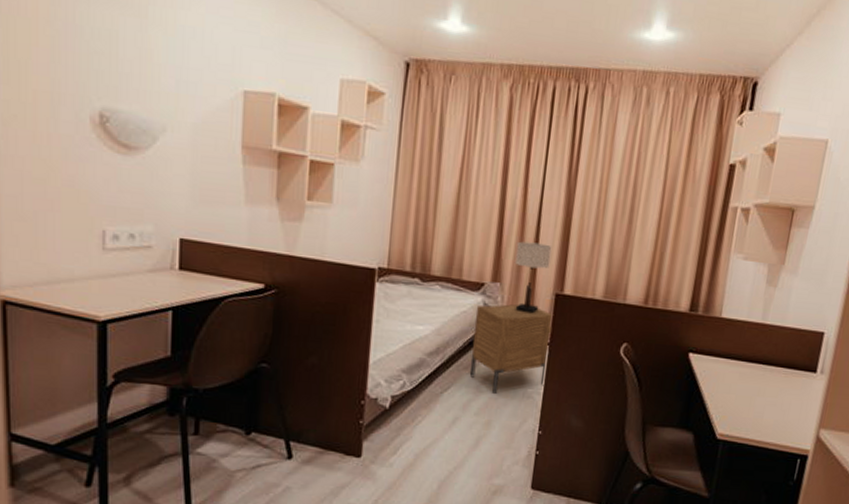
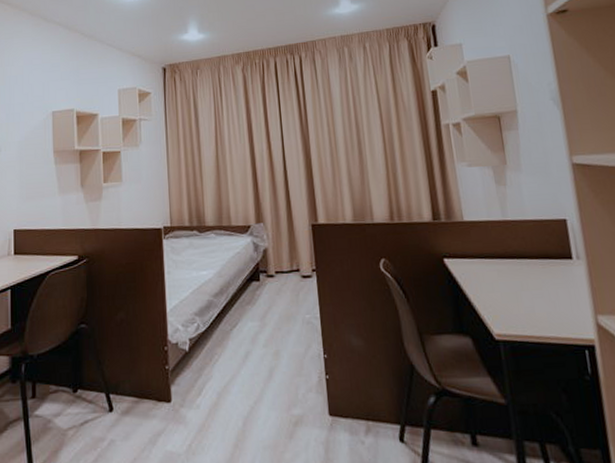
nightstand: present [469,304,554,395] -> none [247,238,319,325]
table lamp: present [514,241,552,314] -> none [270,183,302,246]

